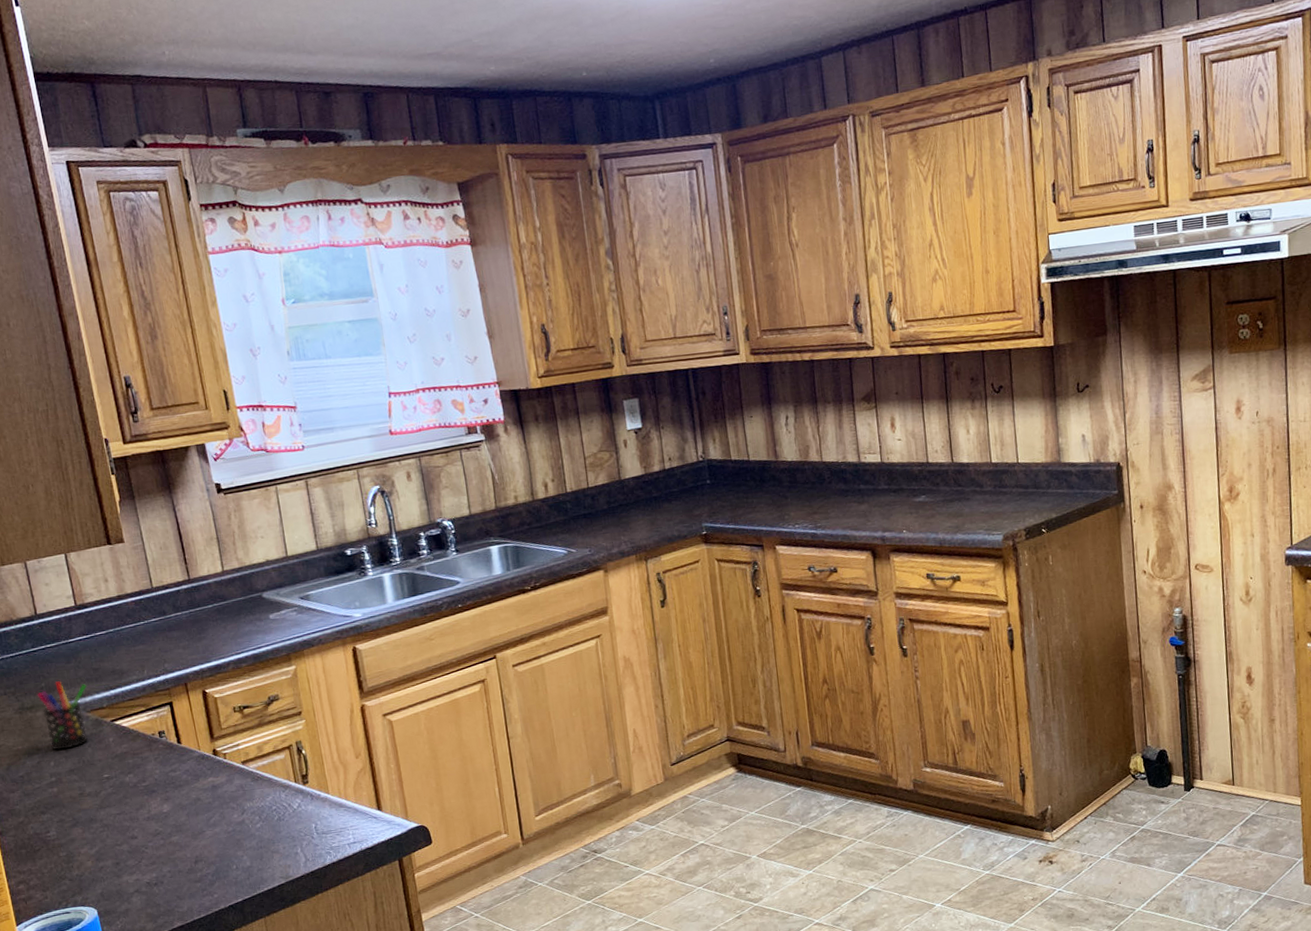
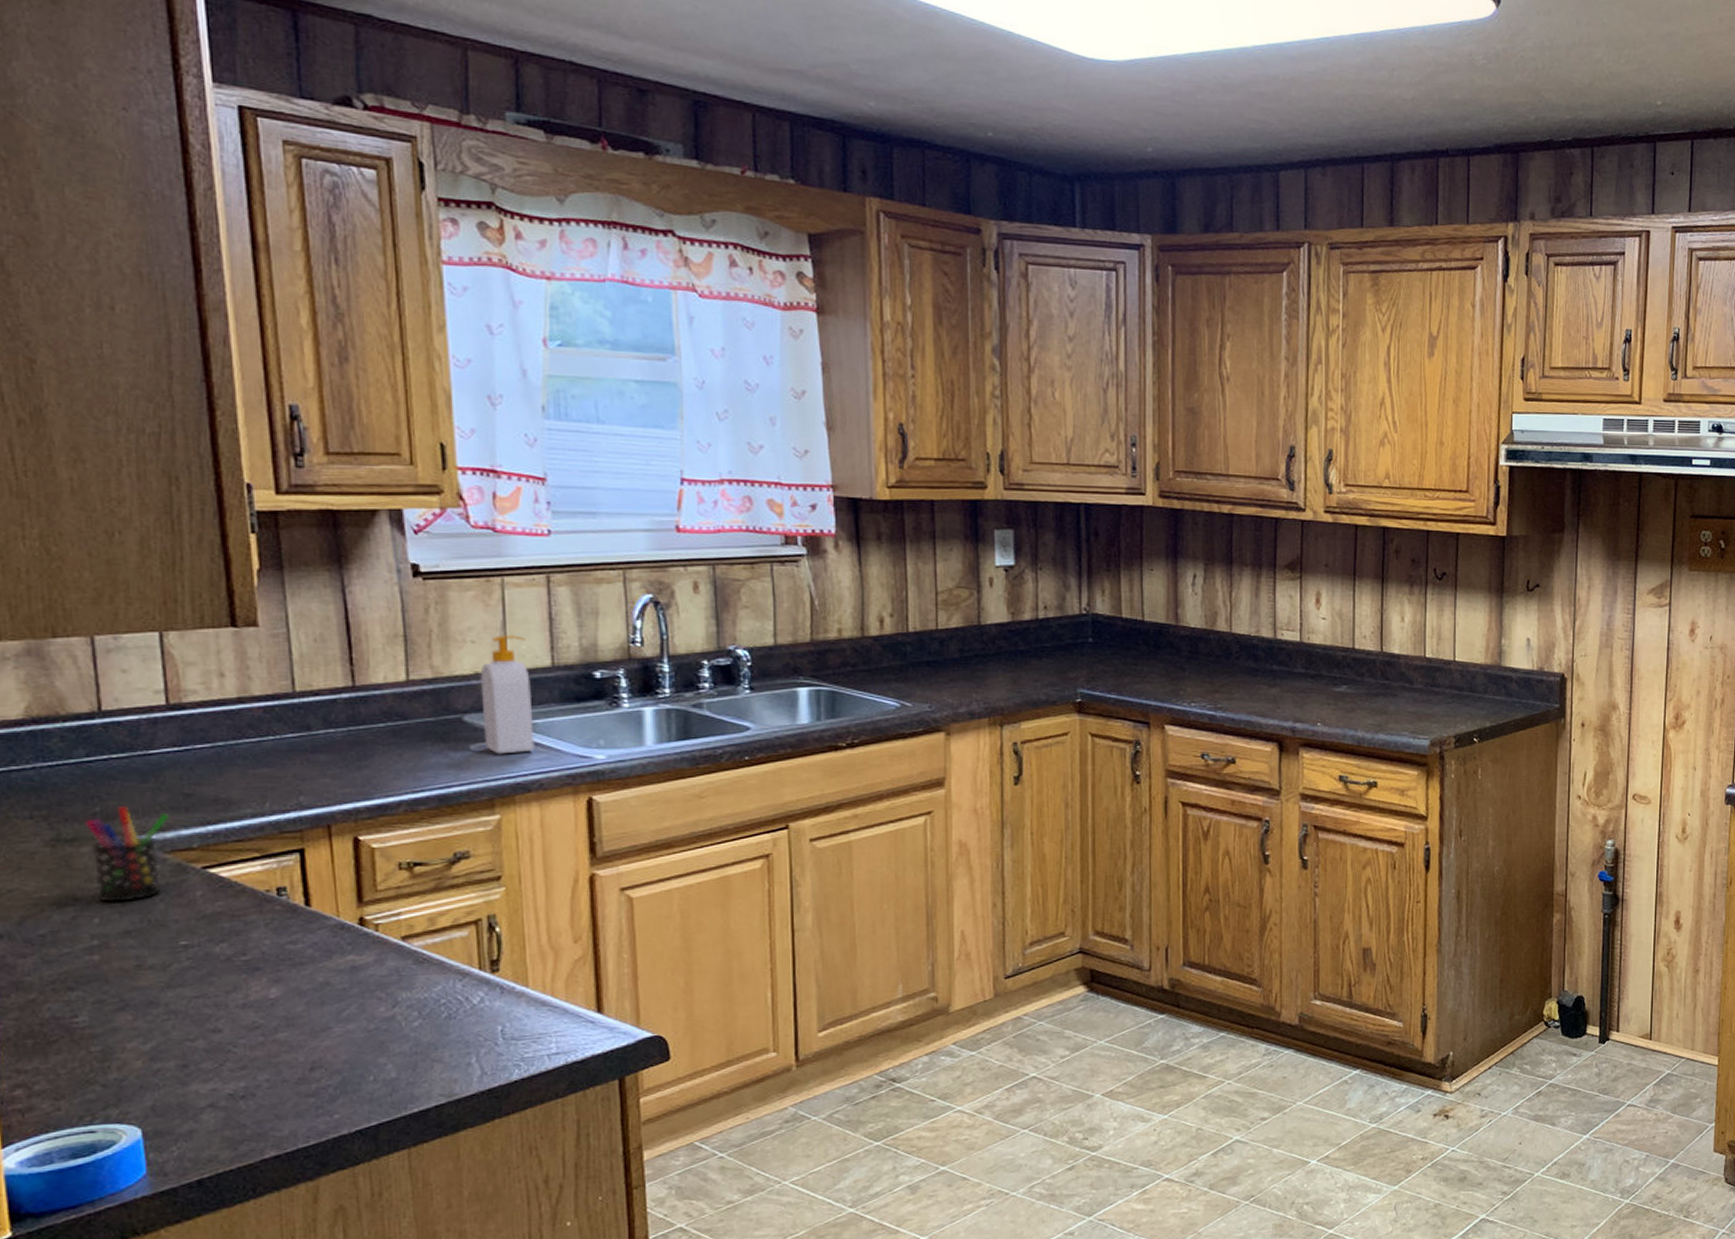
soap bottle: none [269,528,313,620] -> present [480,635,535,755]

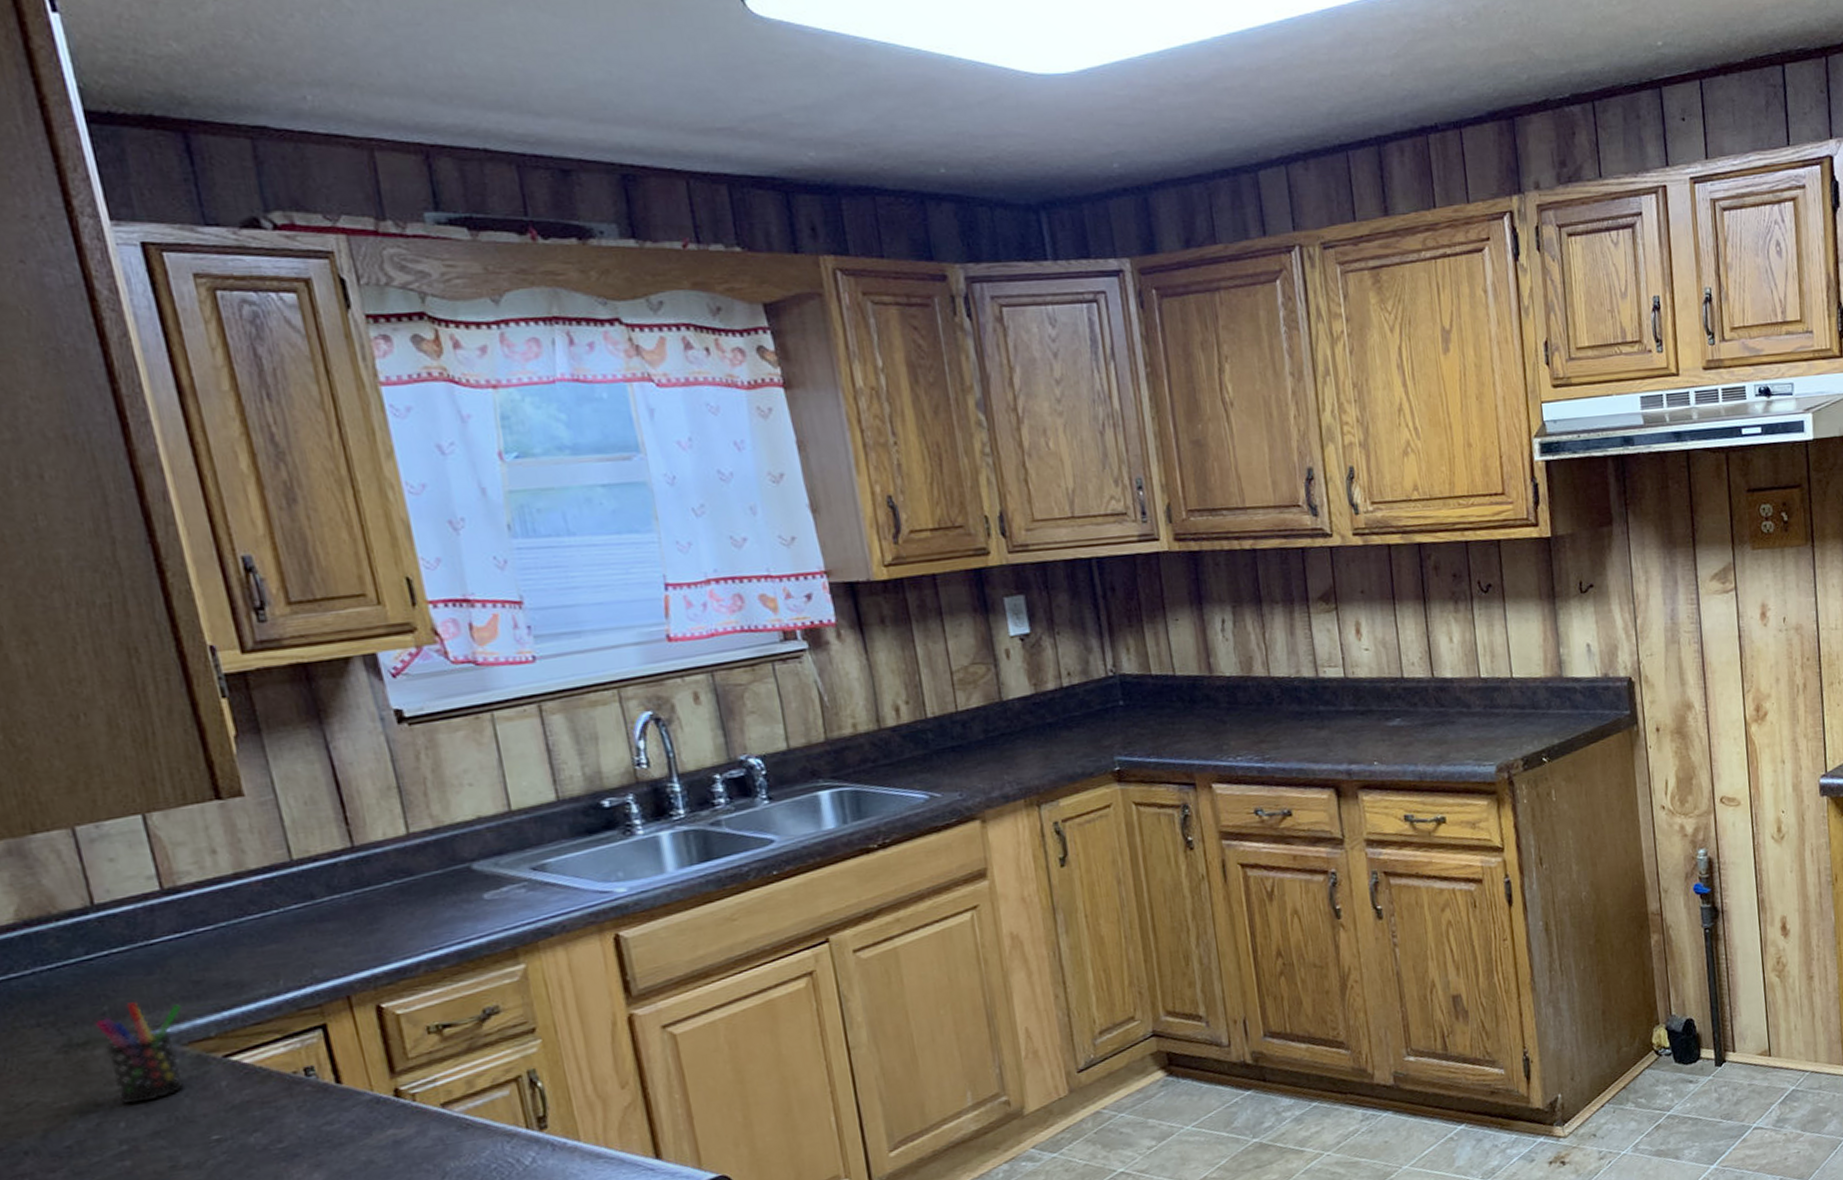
soap bottle: present [480,635,535,755] -> none [482,772,552,901]

